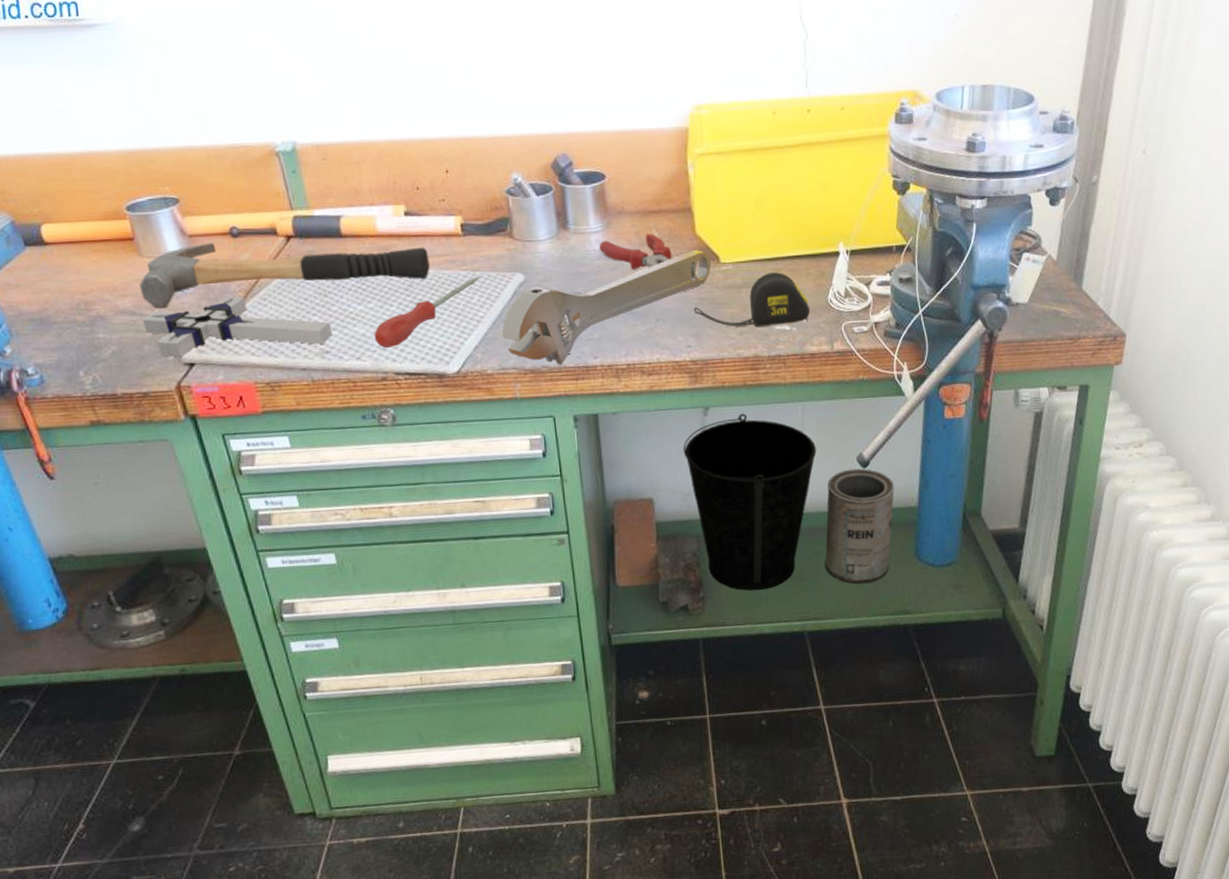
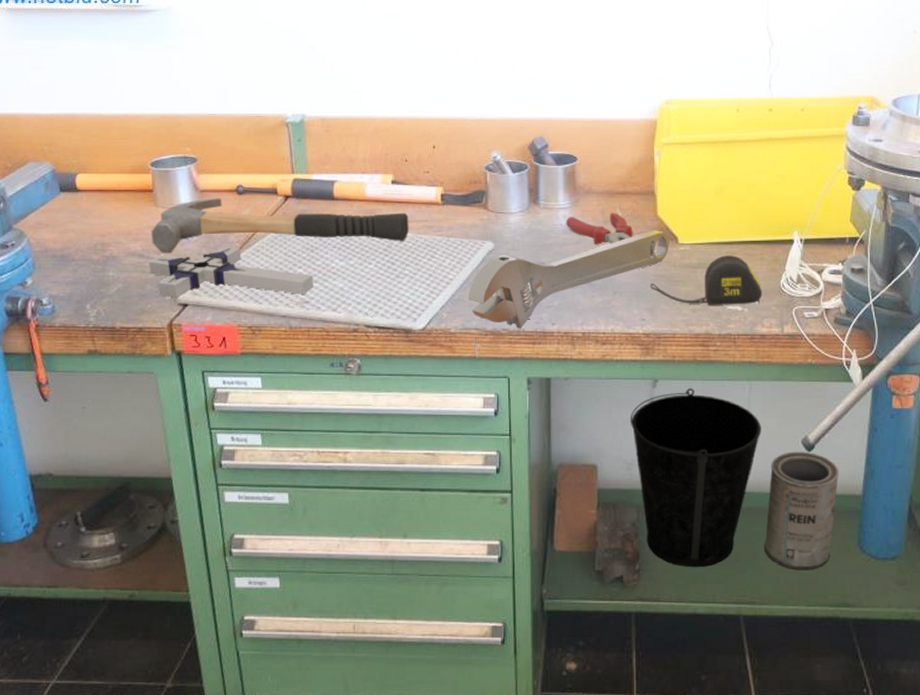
screwdriver: present [374,276,480,348] -> none [351,242,454,302]

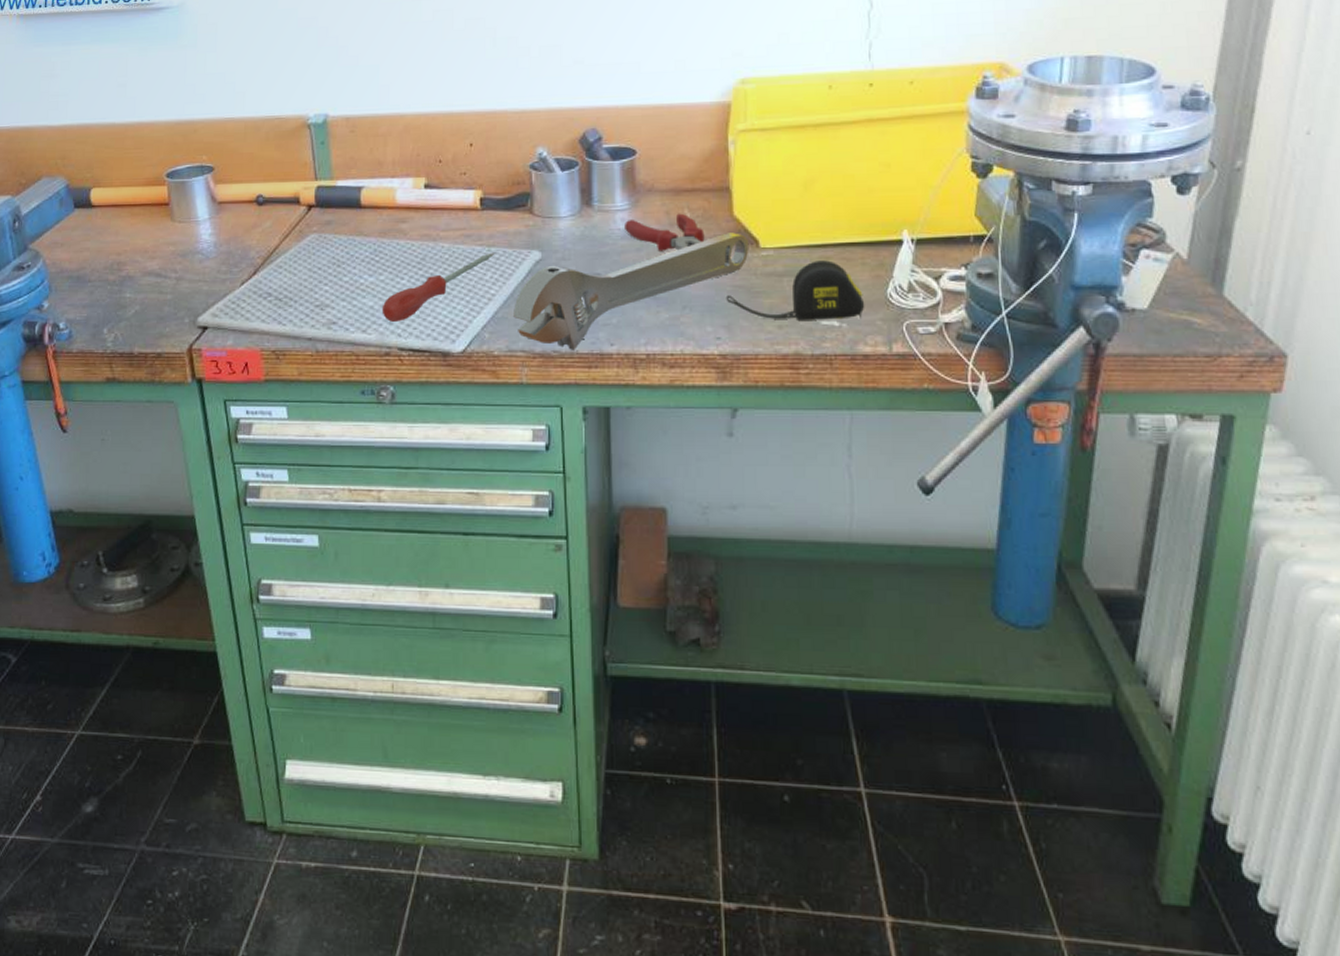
clamp: present [148,246,314,298] -> none [166,262,341,320]
claw hammer: present [151,198,409,252] -> none [168,210,445,270]
screwdriver: none [351,242,454,302] -> present [382,252,495,322]
bucket: present [630,388,762,567] -> none [704,419,867,631]
paint can: present [763,451,840,571] -> none [871,495,967,639]

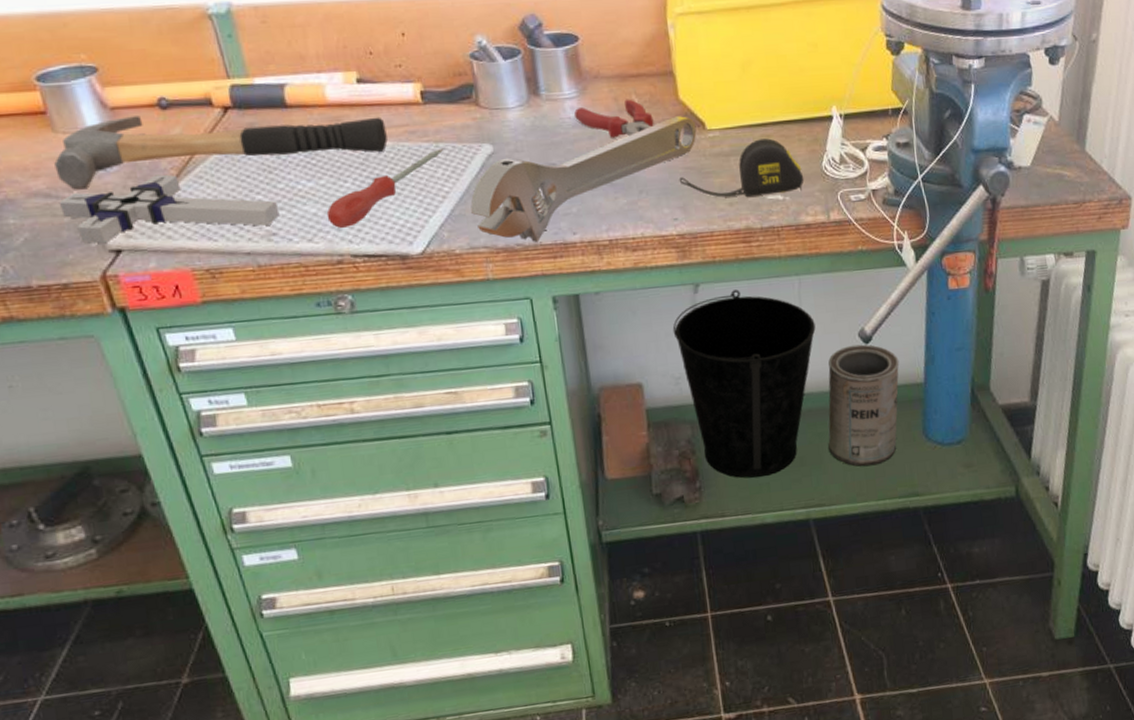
clamp: none [166,262,341,320] -> present [58,174,280,244]
claw hammer: none [168,210,445,270] -> present [54,116,388,189]
bucket: none [704,419,867,631] -> present [672,289,816,479]
paint can: none [871,495,967,639] -> present [827,344,900,467]

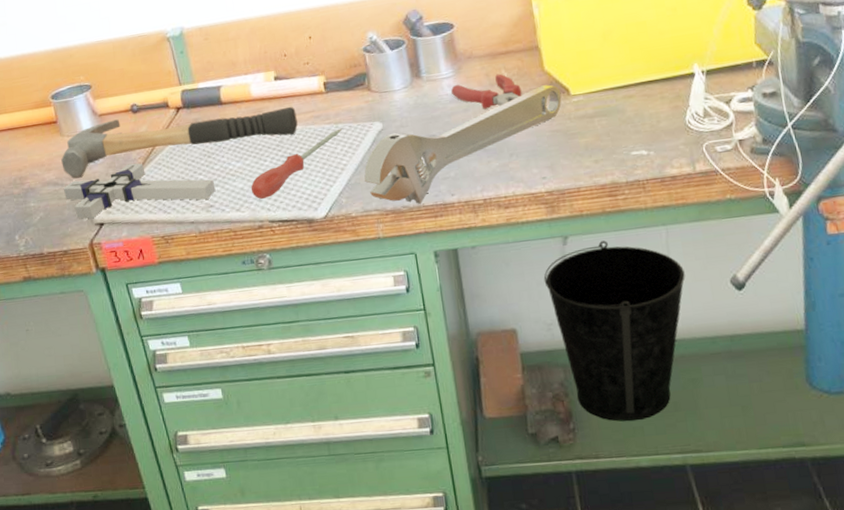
tape measure: present [679,138,804,198] -> none [546,98,668,156]
paint can: present [827,344,900,467] -> none [699,291,777,414]

